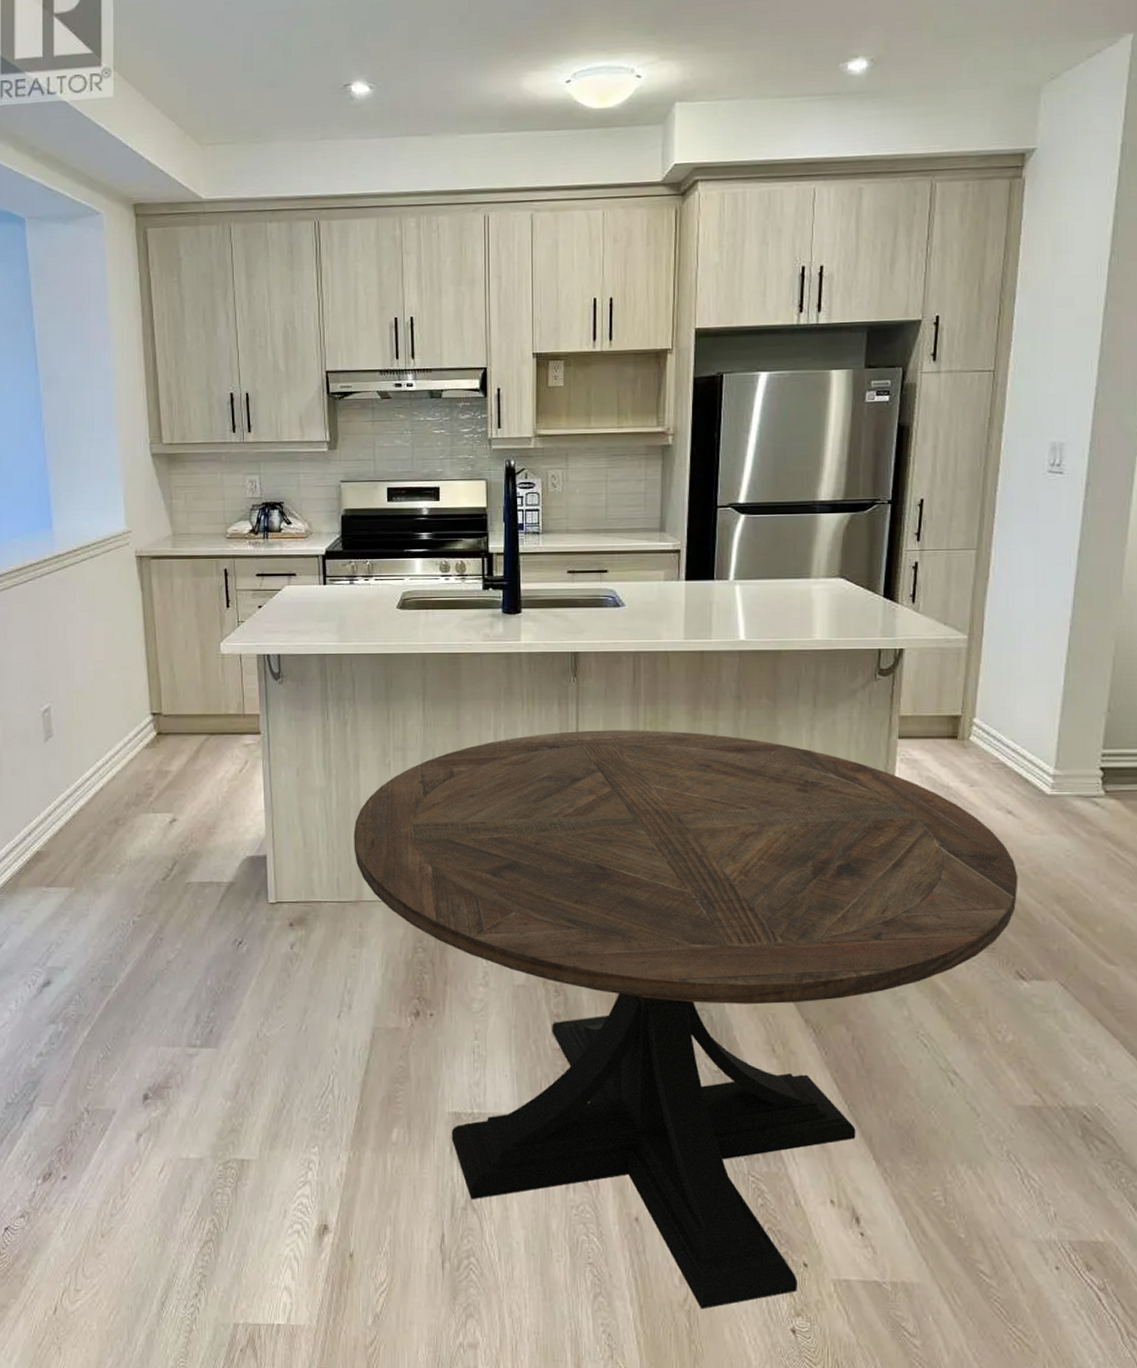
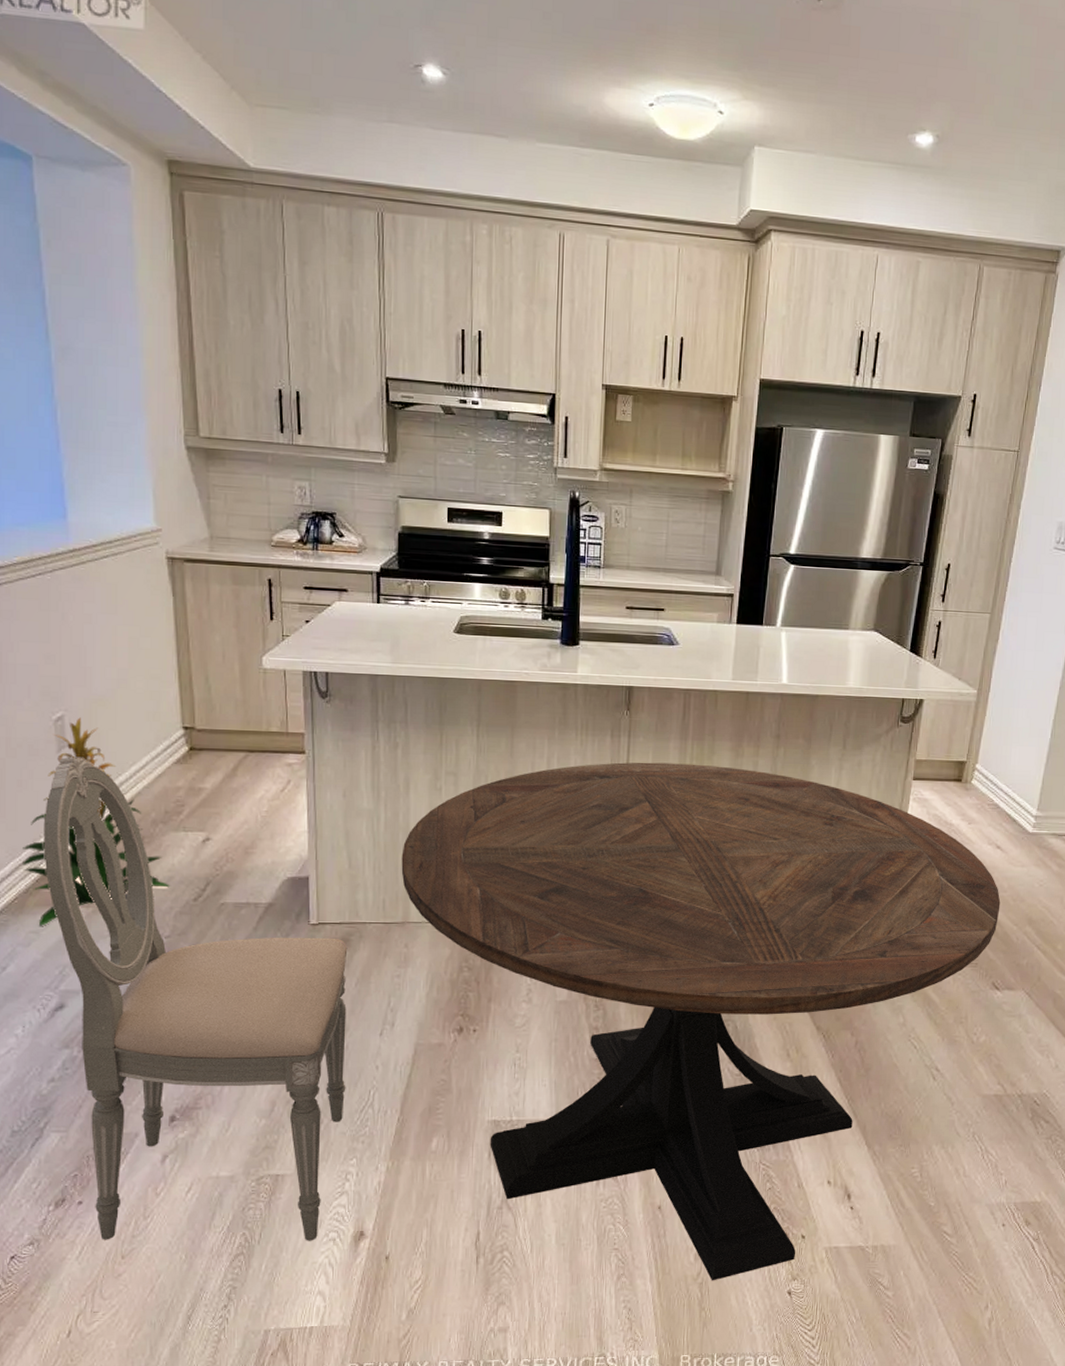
indoor plant: none [16,708,142,905] -> present [23,717,170,926]
dining chair: none [33,745,307,1232] -> present [43,756,348,1241]

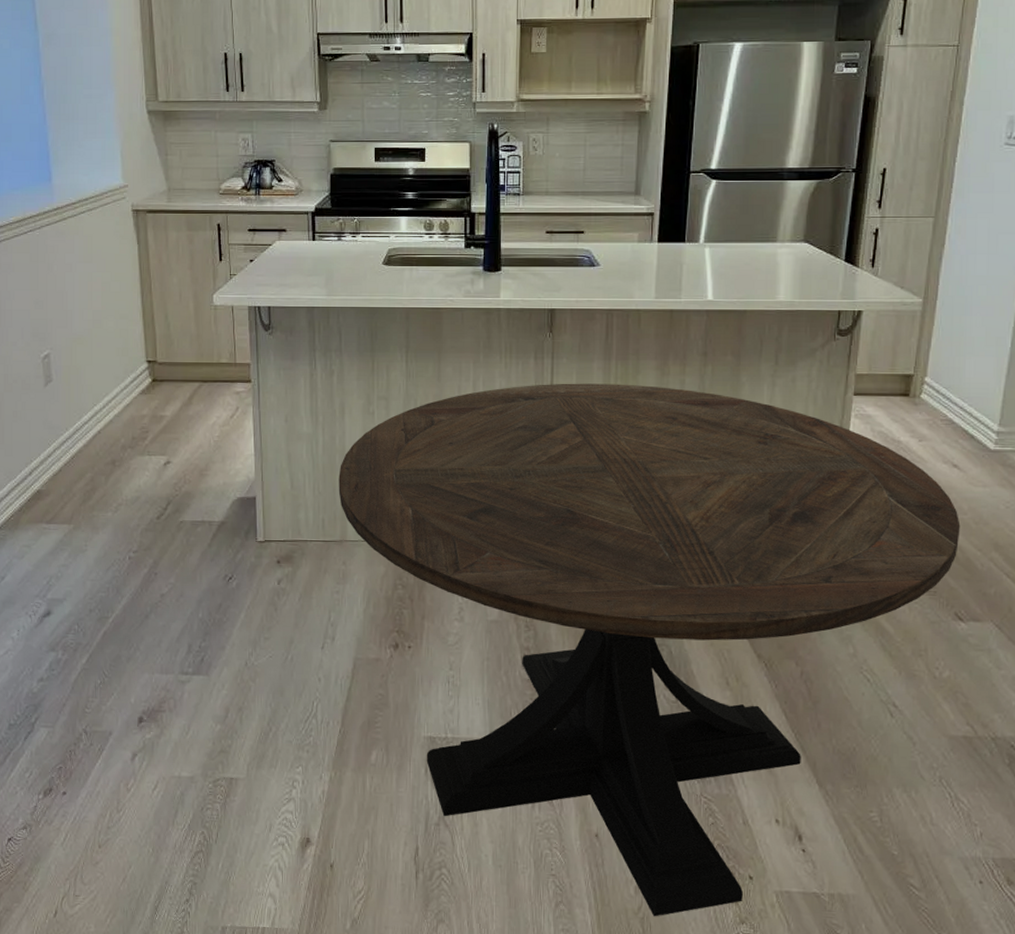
indoor plant: present [23,717,170,926] -> none [17,355,137,541]
dining chair: present [43,756,348,1241] -> none [34,389,292,844]

